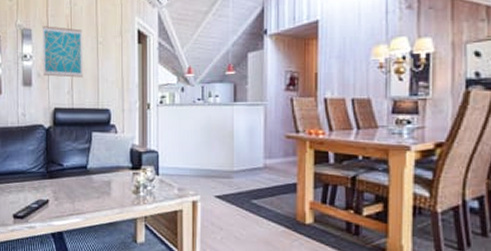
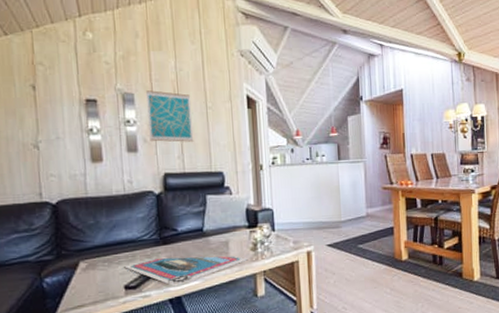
postcard: none [14,191,130,222] -> present [124,256,249,287]

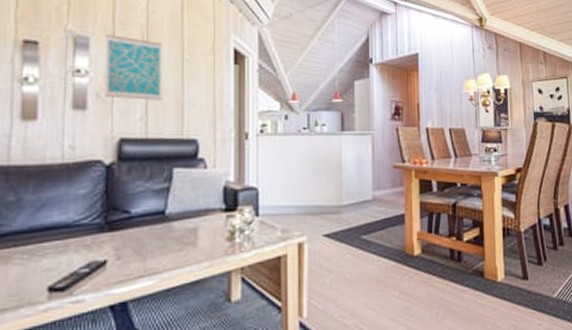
postcard: present [124,256,249,287] -> none [51,247,222,289]

